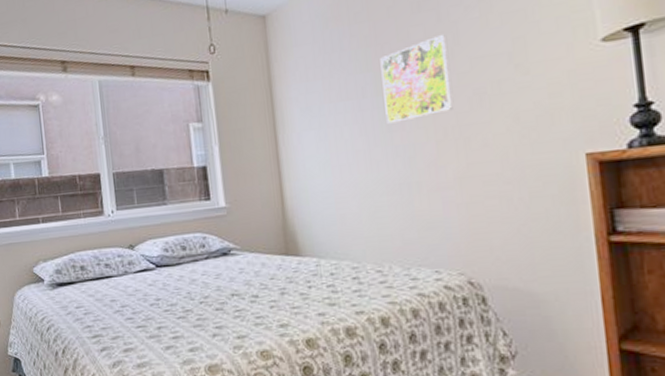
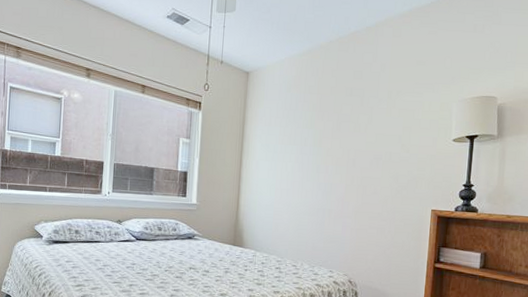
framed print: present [380,34,454,124] -> none [317,114,365,167]

